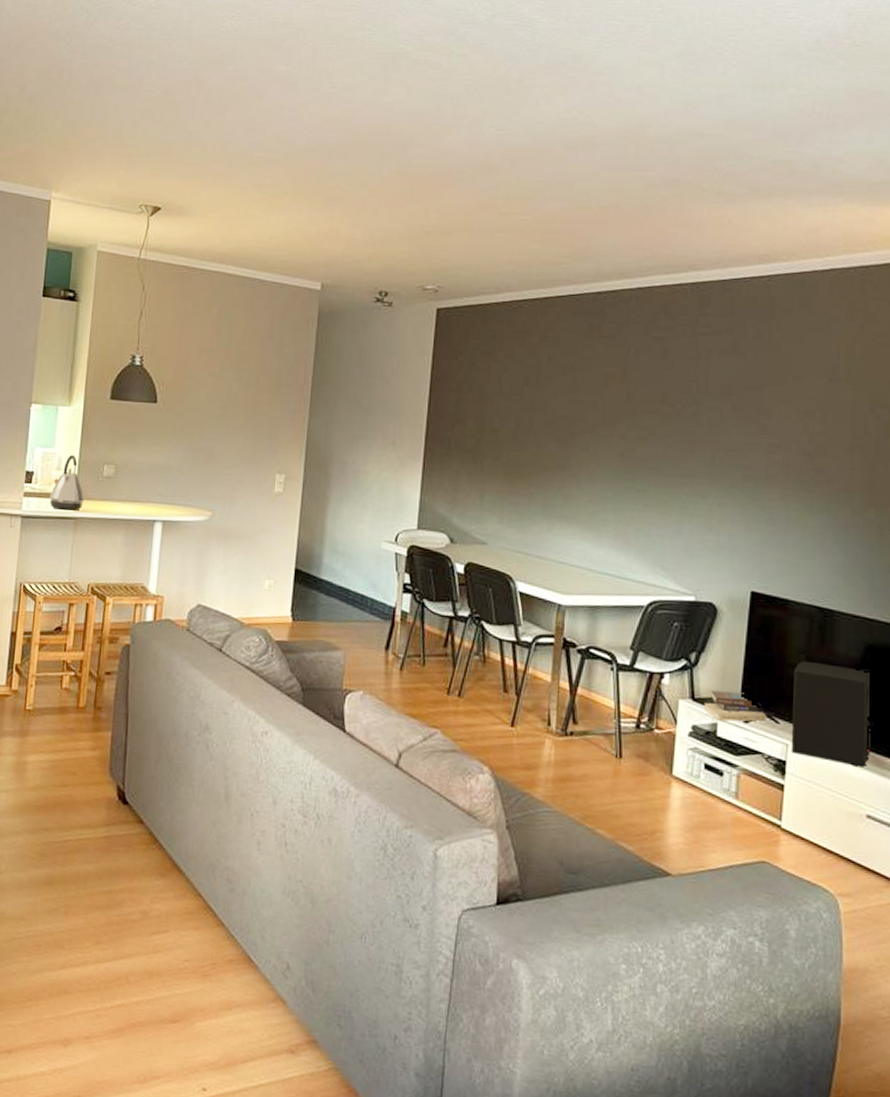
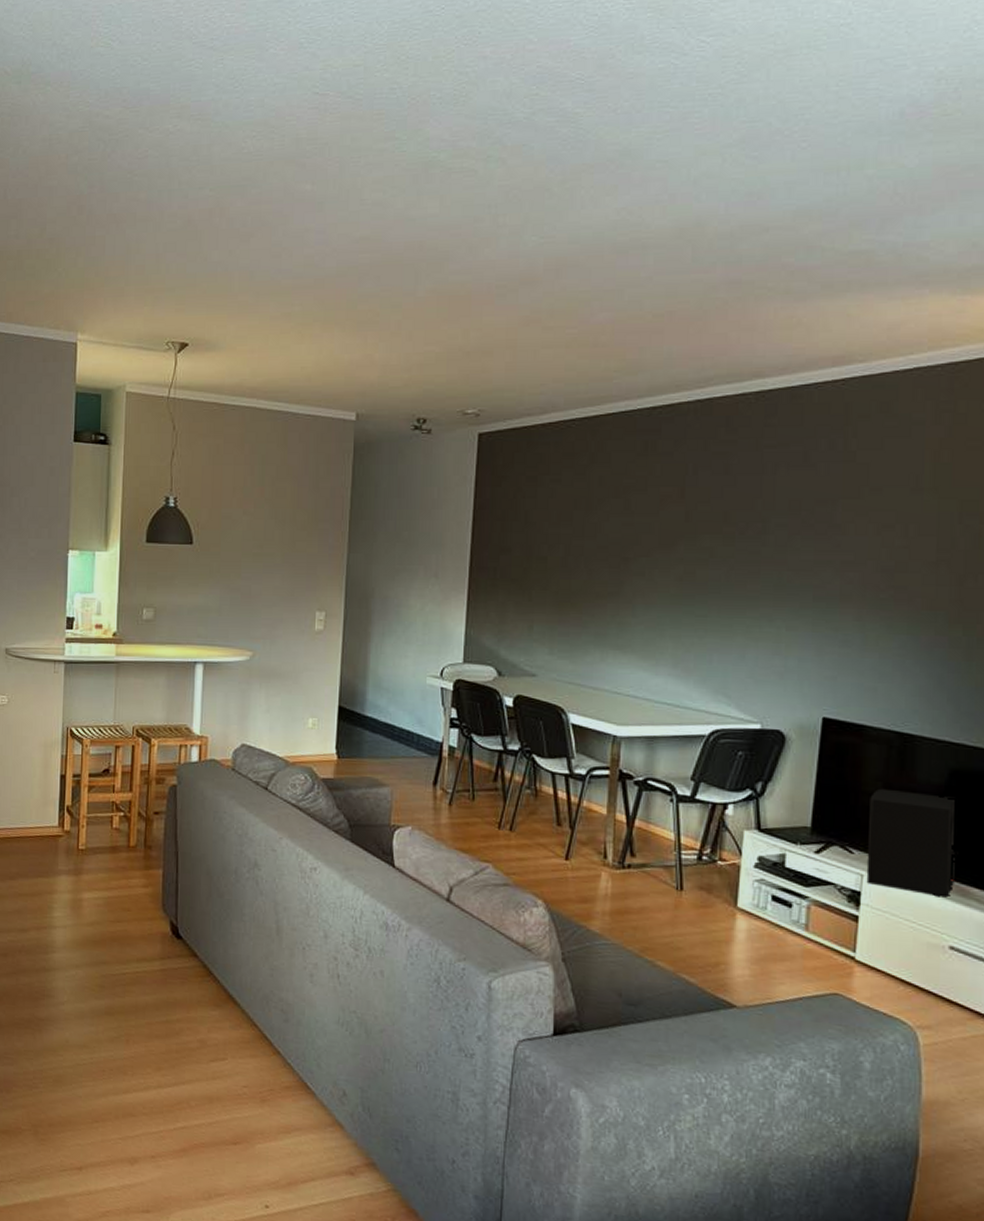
kettle: present [49,454,85,511] -> none [91,599,126,655]
books: present [703,690,767,722] -> none [770,820,840,853]

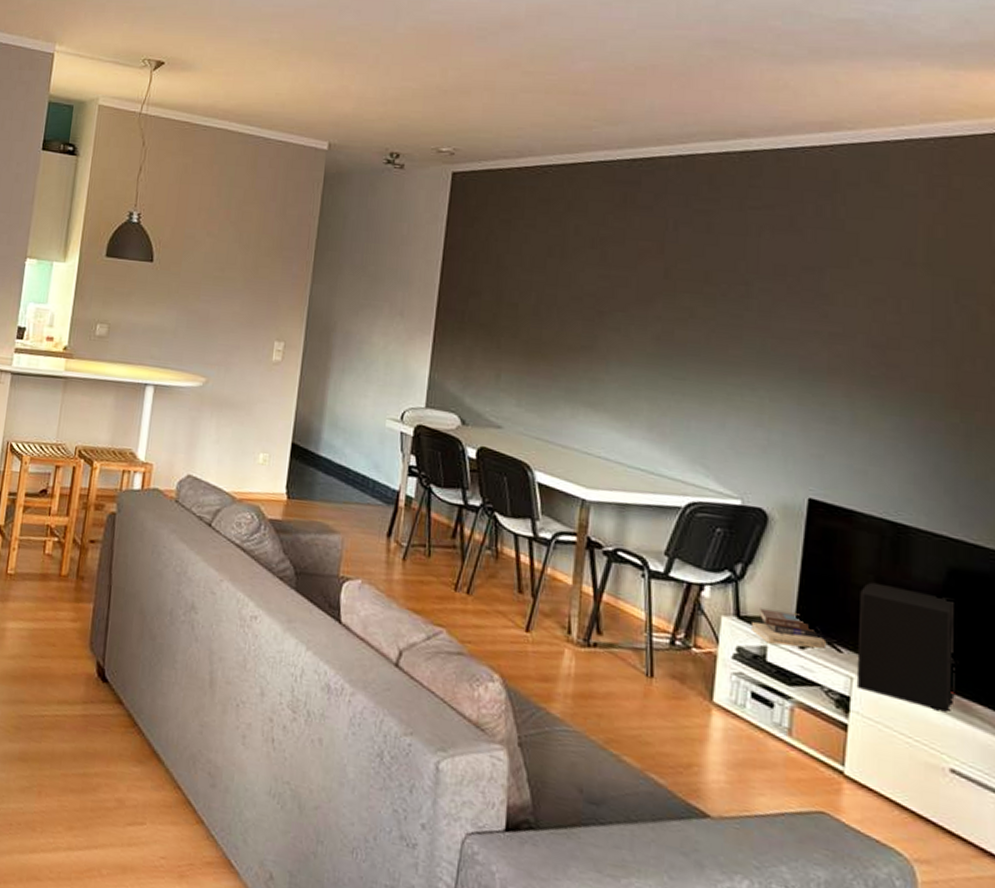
books: none [770,820,840,853] -> present [750,608,827,649]

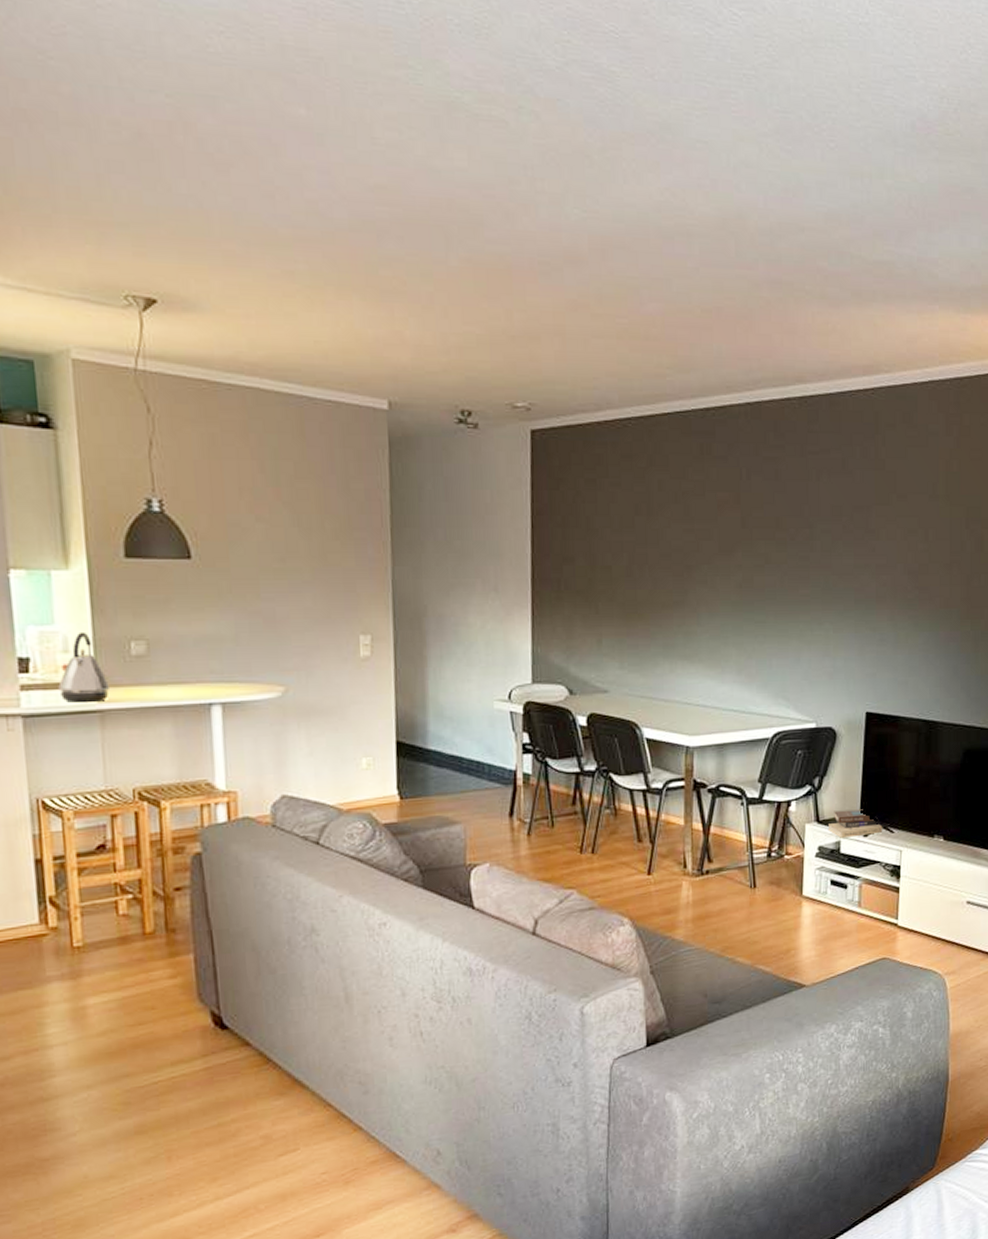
kettle: none [40,311,76,370] -> present [58,631,111,702]
speaker: present [856,582,959,713] -> none [904,771,972,861]

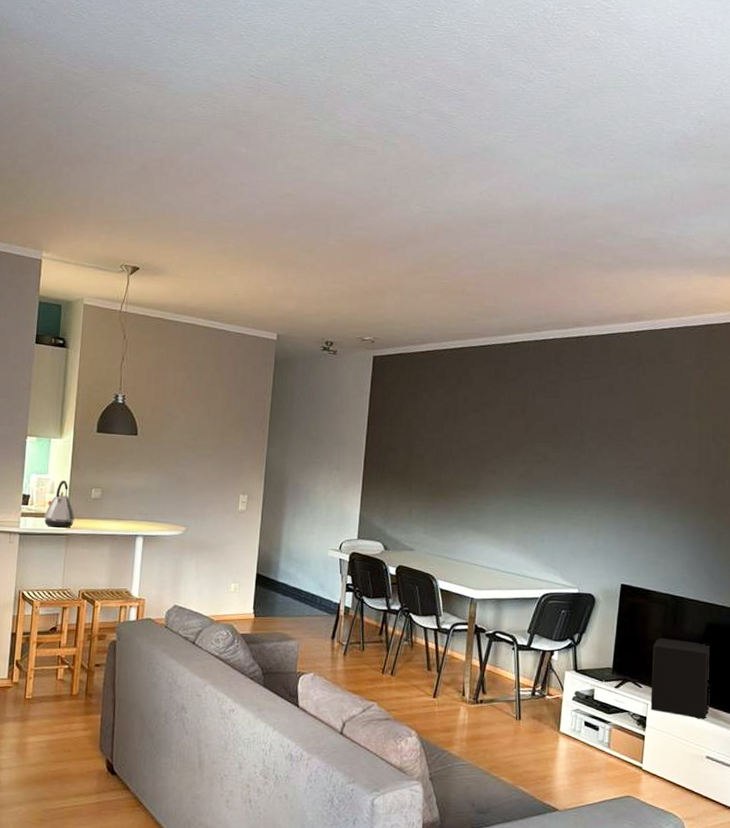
books: present [827,809,883,838] -> none [584,663,632,688]
speaker: none [904,771,972,861] -> present [650,637,712,719]

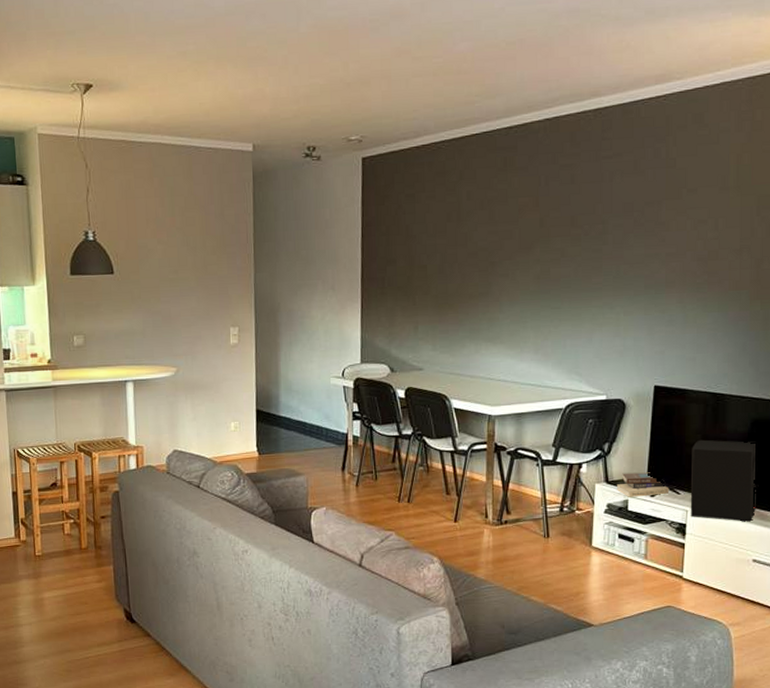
kettle: present [44,480,76,528] -> none [28,329,61,381]
books: none [584,663,632,688] -> present [616,472,670,497]

